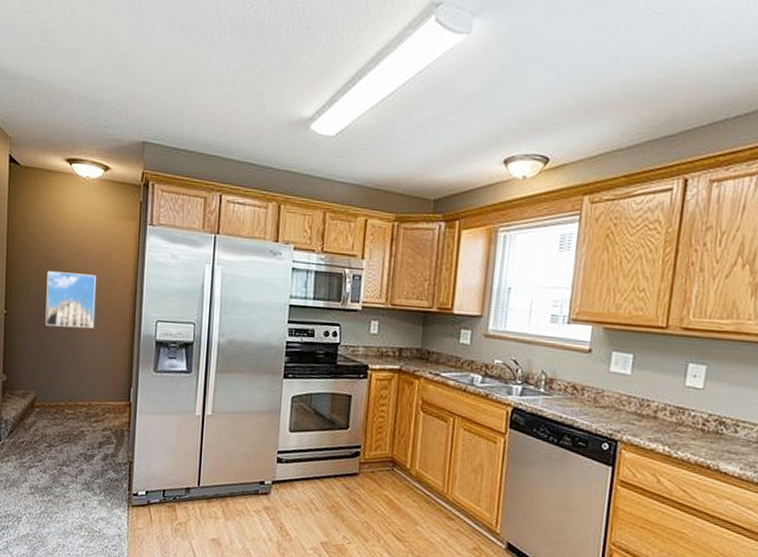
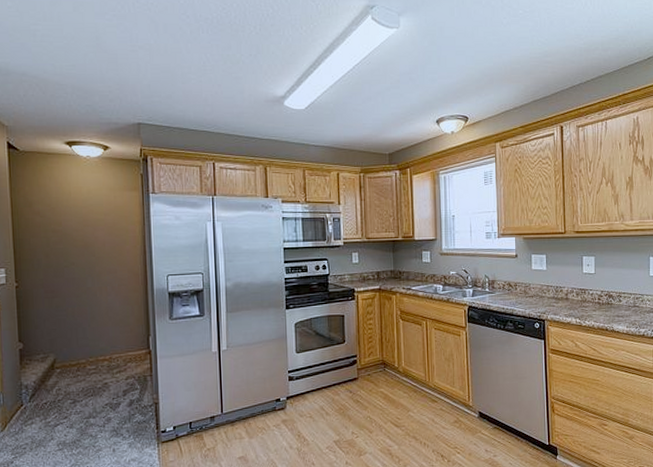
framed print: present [45,271,96,328] -> none [56,241,109,292]

